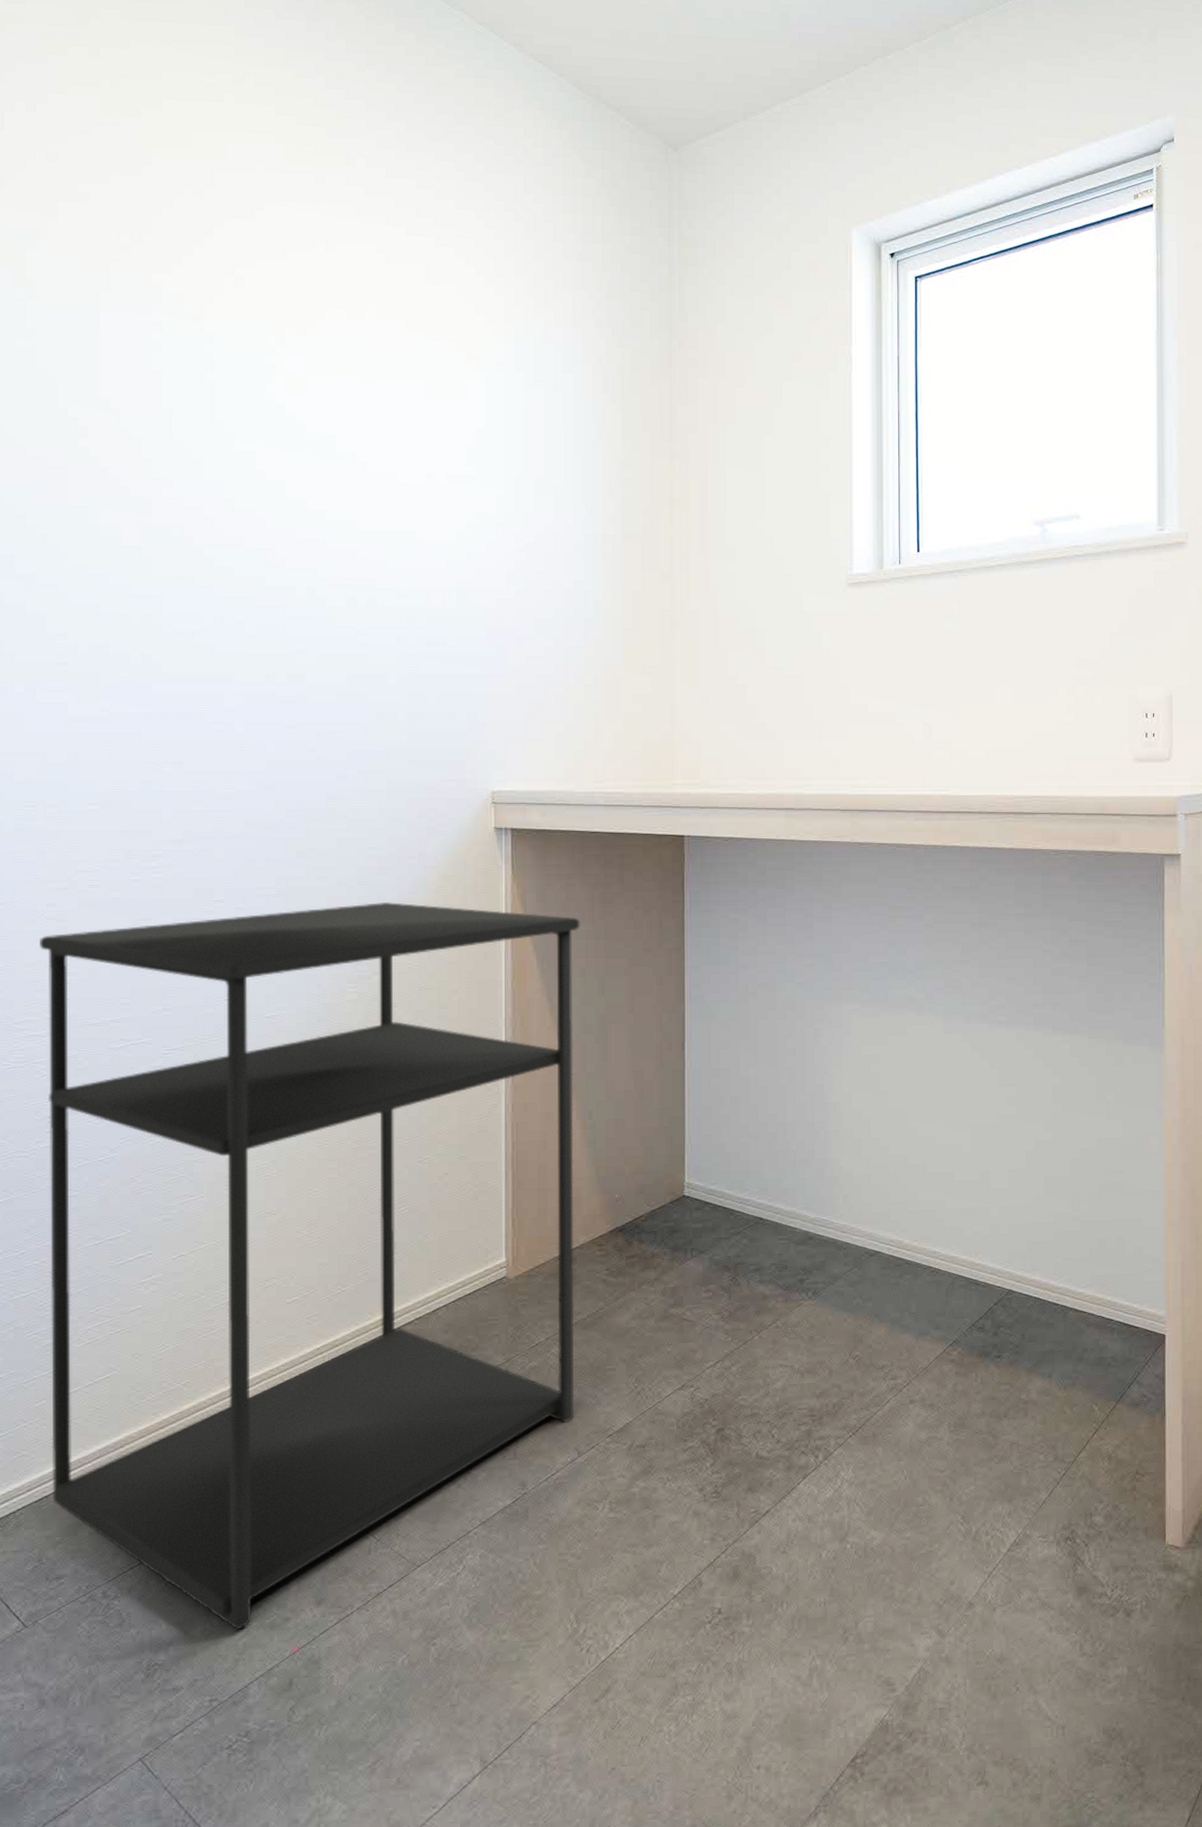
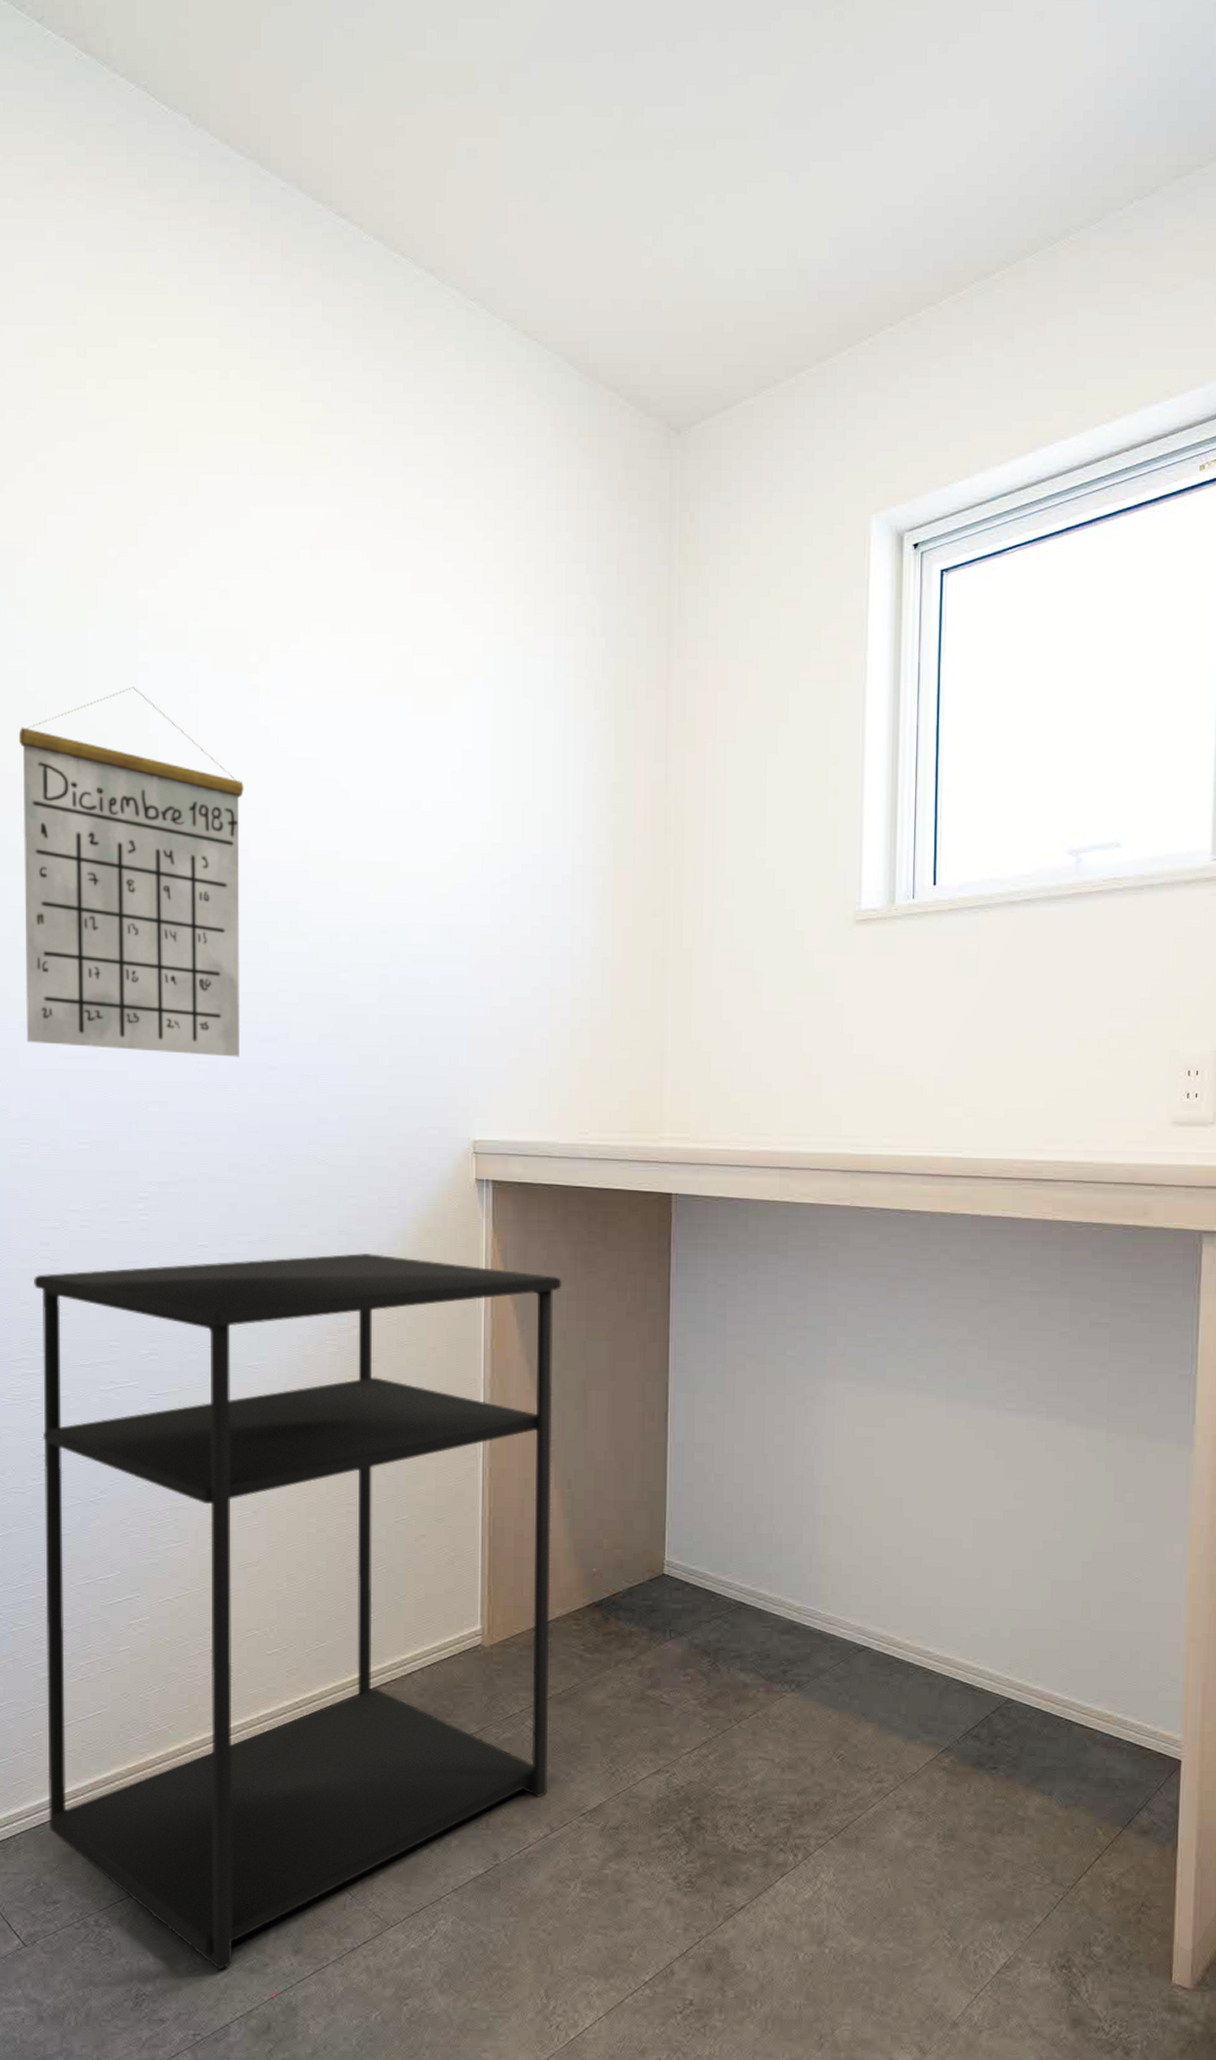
calendar: none [27,364,260,717] -> present [18,686,244,1057]

